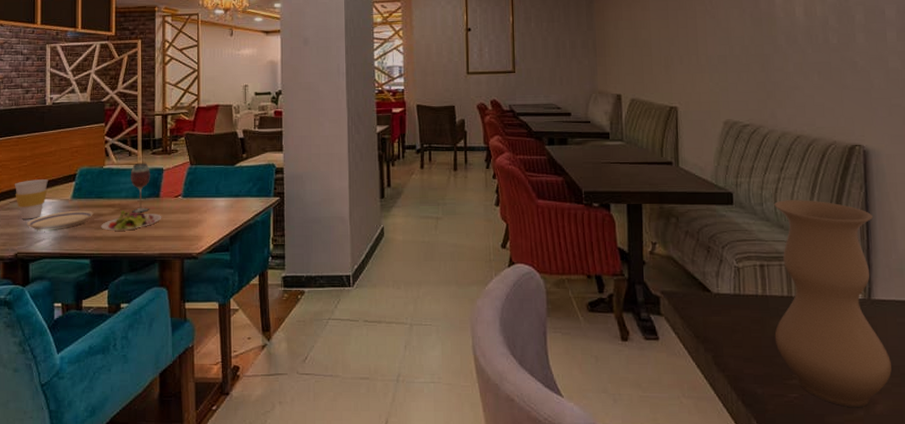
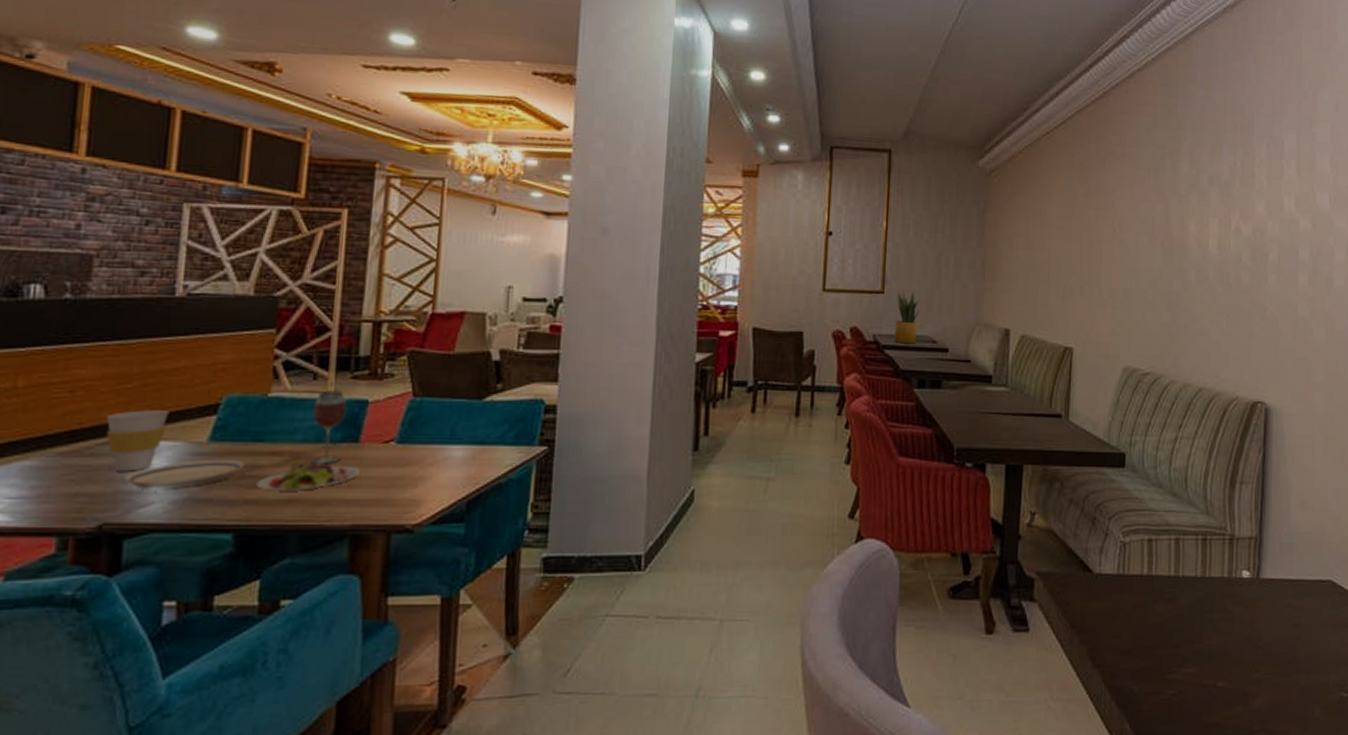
planter: none [524,69,546,111] -> present [894,291,922,344]
vase: present [774,200,892,407] -> none [1157,463,1274,703]

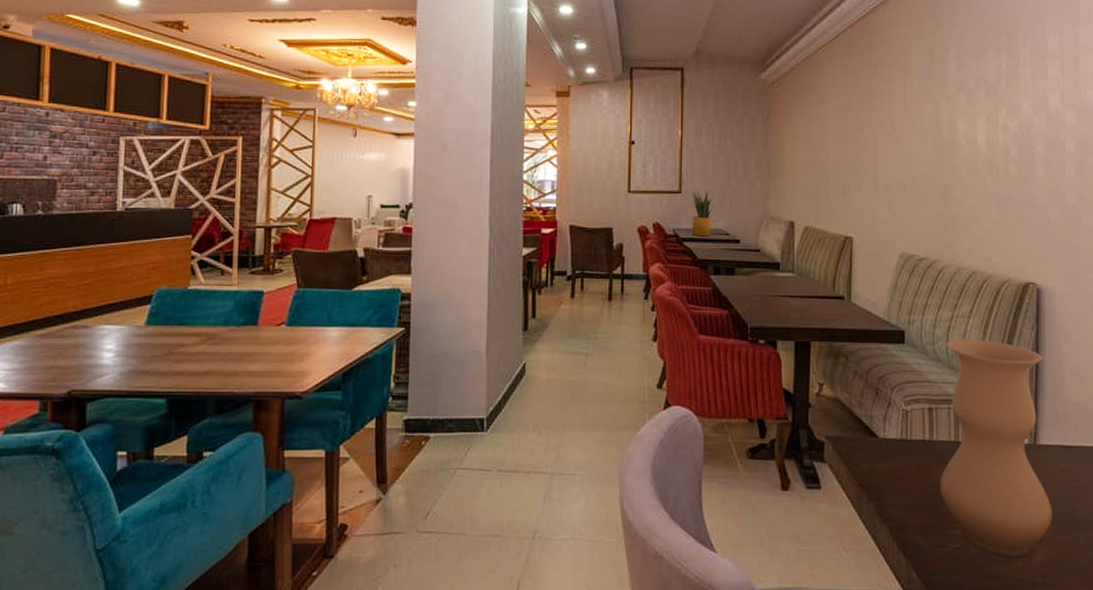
cup: present [106,410,170,472] -> none [70,301,117,350]
plate: present [124,459,245,489] -> none [86,339,173,363]
salad plate: present [256,461,361,491] -> none [181,341,260,365]
wineglass: present [311,390,347,465] -> none [221,283,247,343]
vase: none [1157,463,1274,703] -> present [939,339,1052,557]

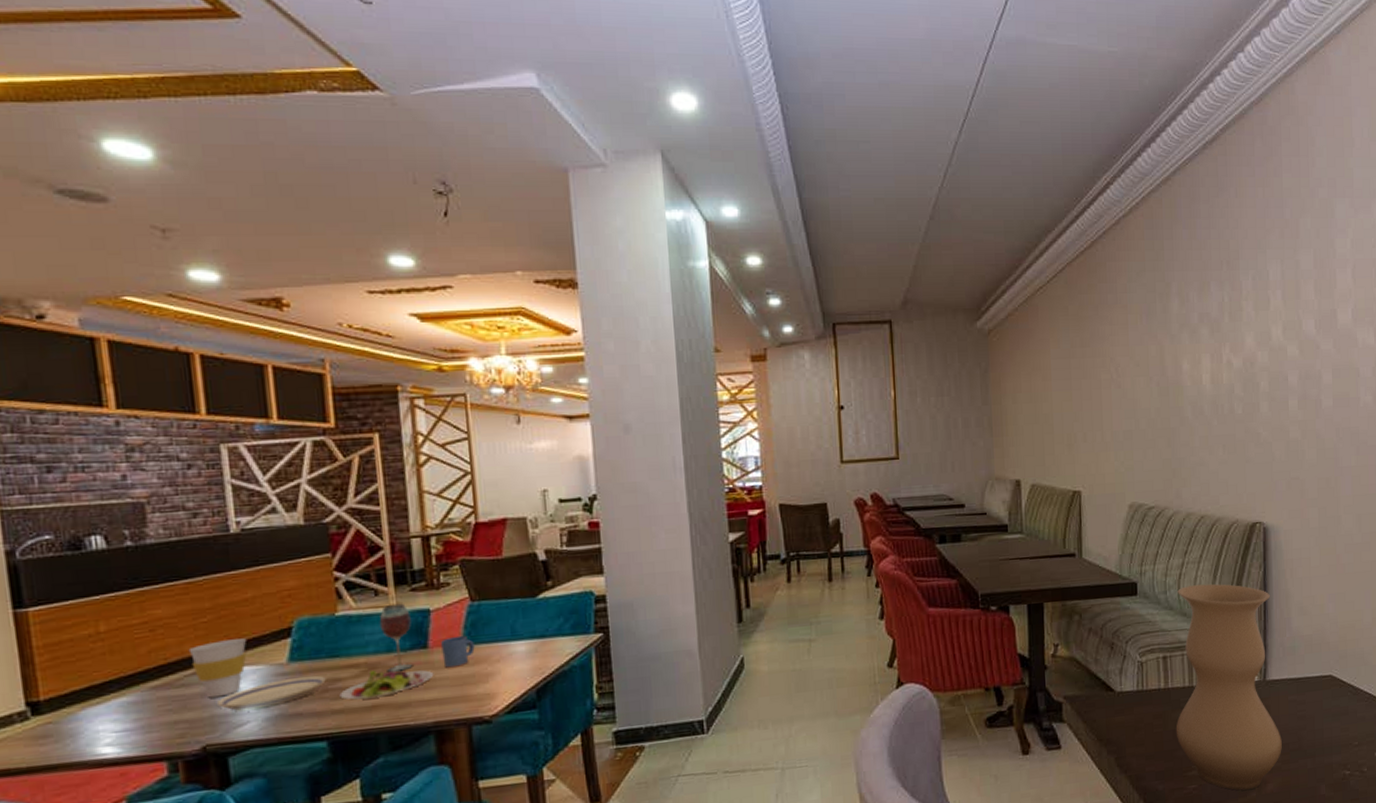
cup: none [70,301,117,350] -> present [188,638,247,698]
plate: none [86,339,173,363] -> present [217,675,326,711]
salad plate: none [181,341,260,365] -> present [339,670,434,700]
wineglass: none [221,283,247,343] -> present [379,603,413,672]
mug: none [268,317,296,346] -> present [441,635,475,669]
planter: present [691,190,715,237] -> none [910,454,936,505]

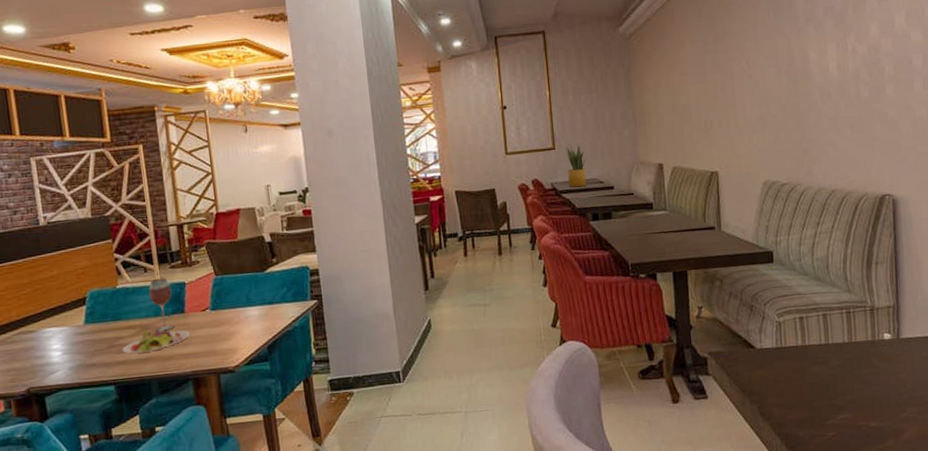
cup: present [188,638,247,698] -> none [14,306,55,352]
plate: present [217,675,326,711] -> none [36,334,112,362]
mug: present [441,635,475,669] -> none [194,302,220,330]
planter: none [910,454,936,505] -> present [564,144,588,188]
vase: present [1175,583,1282,791] -> none [811,251,917,438]

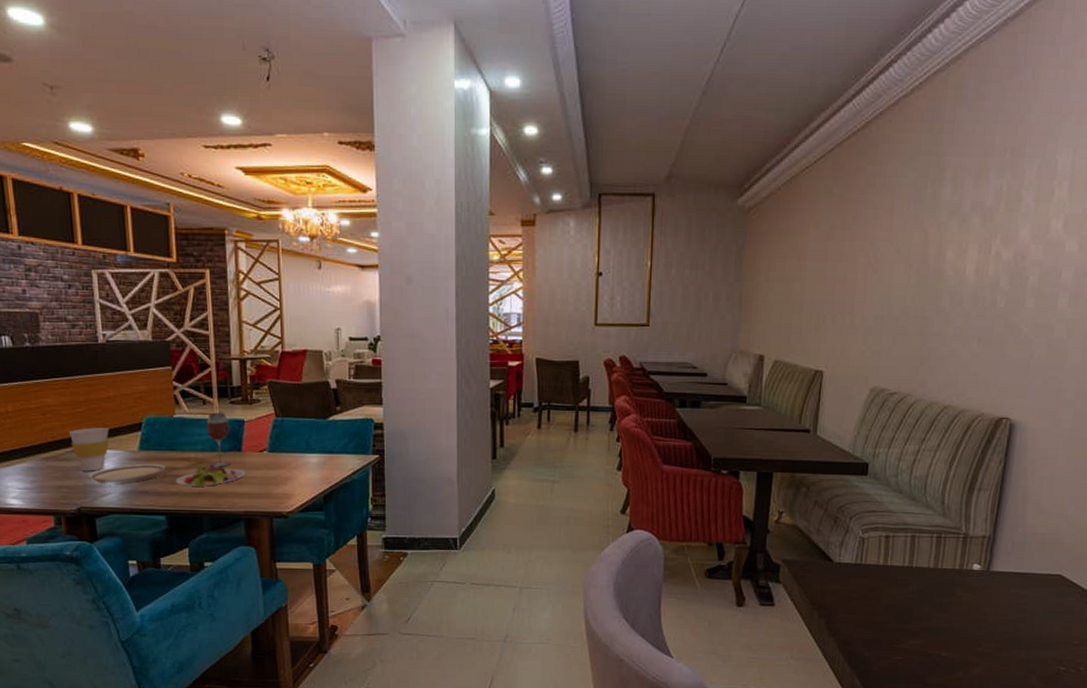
cup: none [14,306,55,352] -> present [68,428,110,472]
plate: none [36,334,112,362] -> present [89,463,166,484]
planter: present [564,144,588,188] -> none [658,323,683,370]

